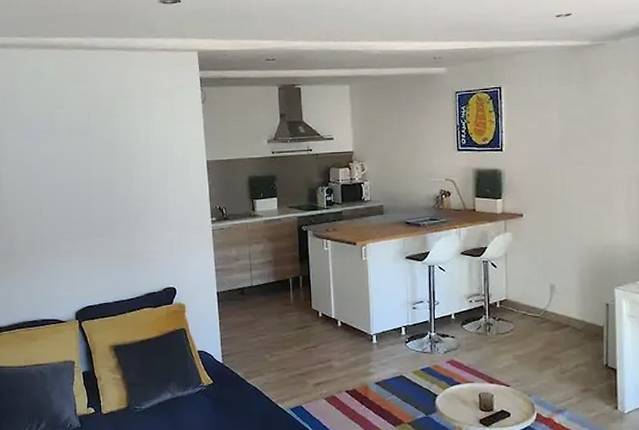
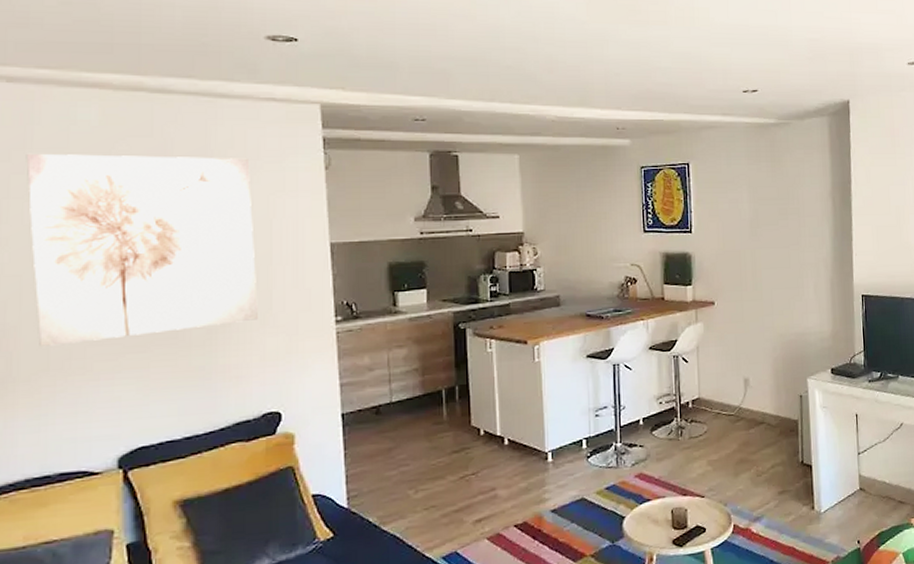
wall art: none [14,96,159,232] -> present [26,153,258,347]

